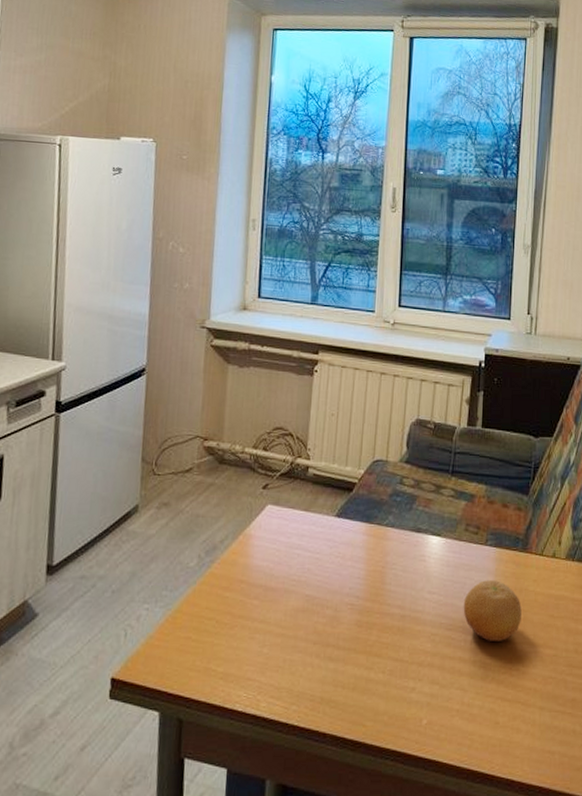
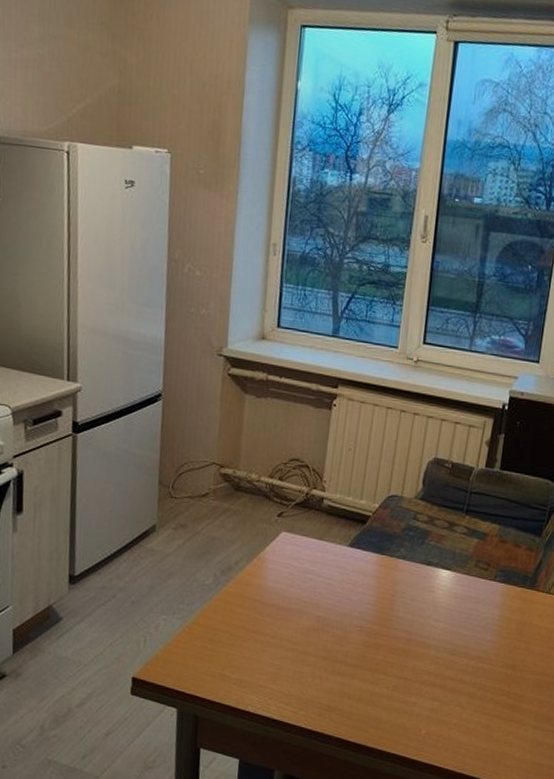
fruit: present [463,580,522,641] -> none [467,612,525,668]

